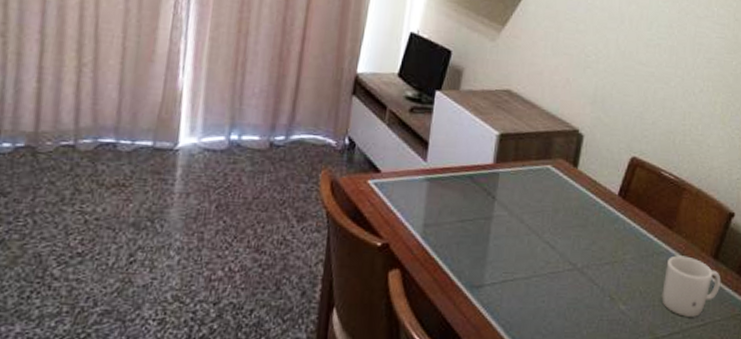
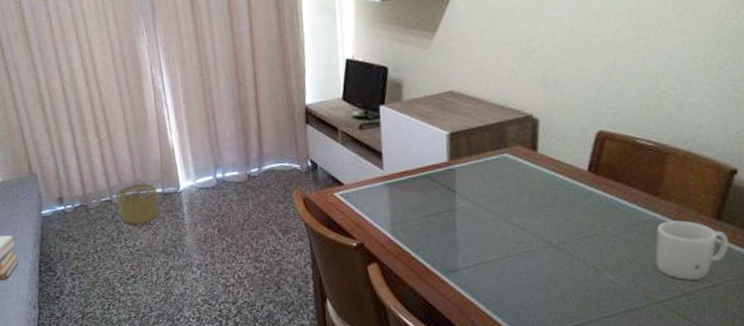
basket: none [82,125,146,184] -> present [115,179,158,224]

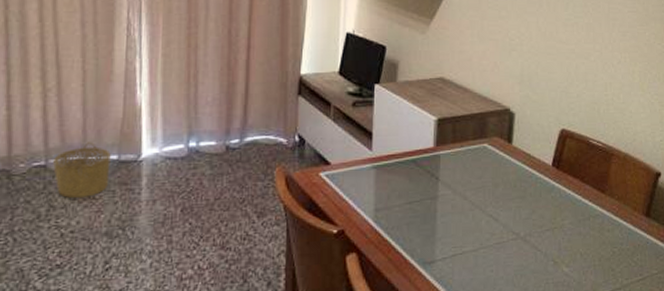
mug: present [655,220,729,280] -> none [601,216,655,273]

